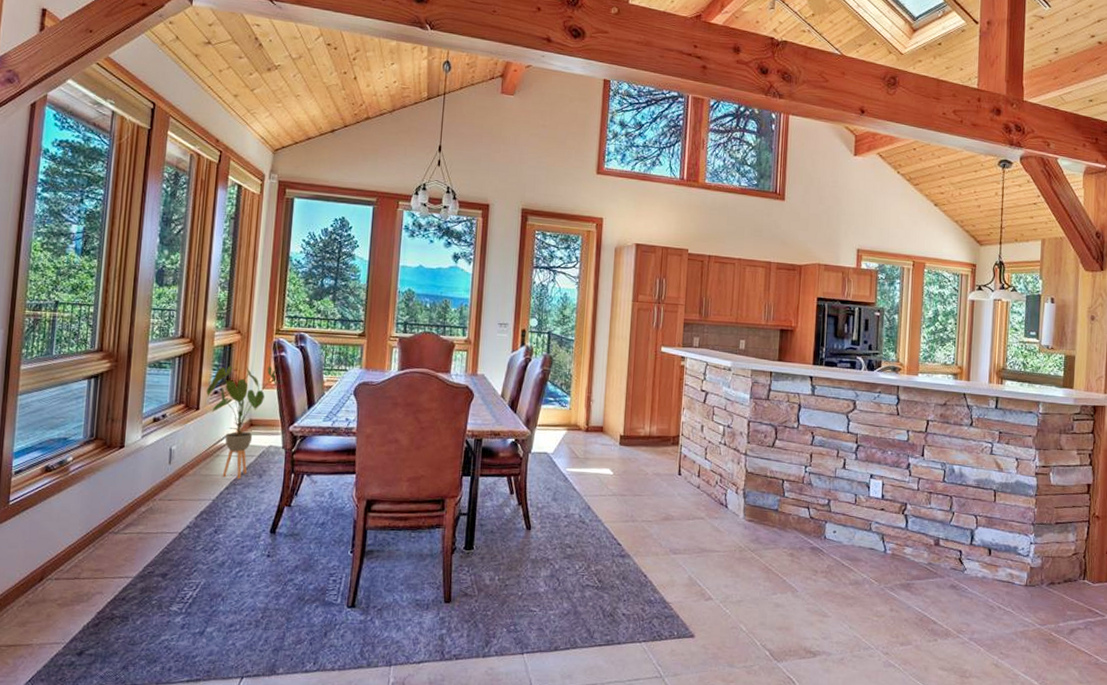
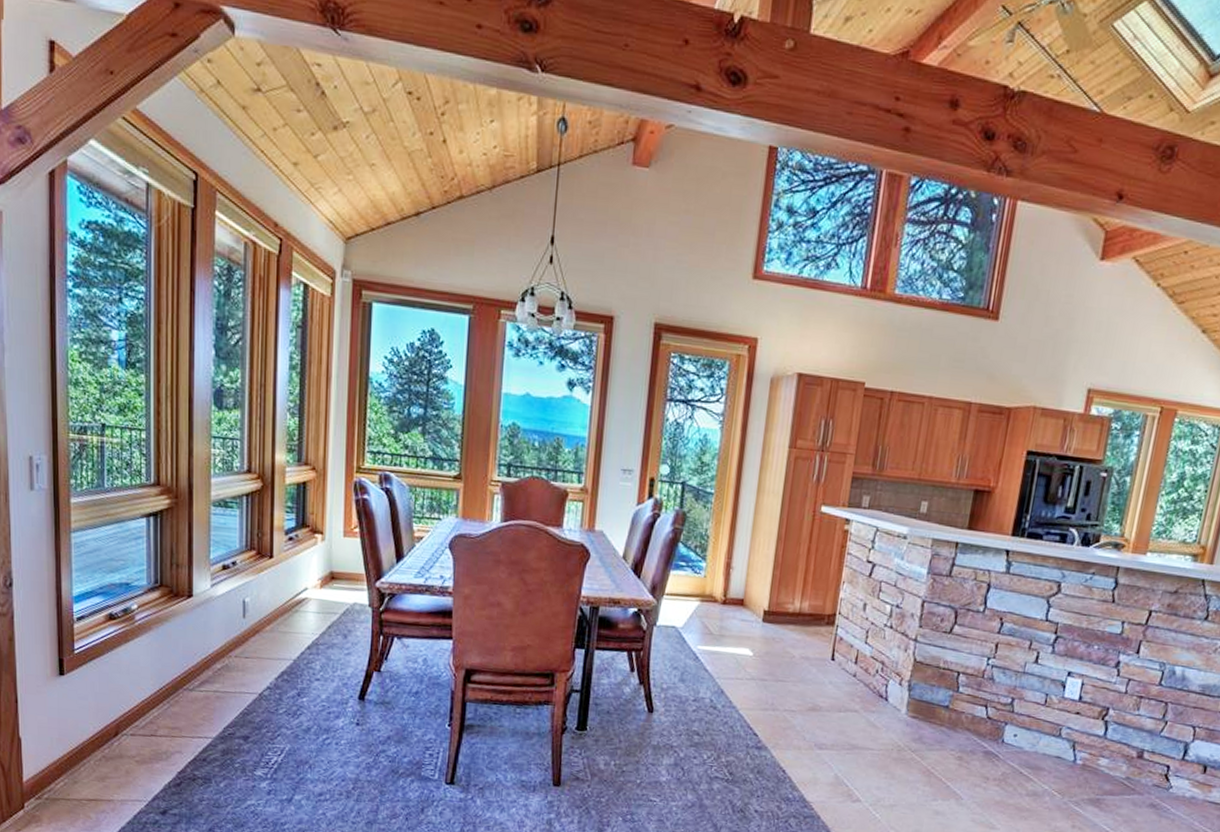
house plant: present [206,366,276,480] -> none [279,508,359,639]

